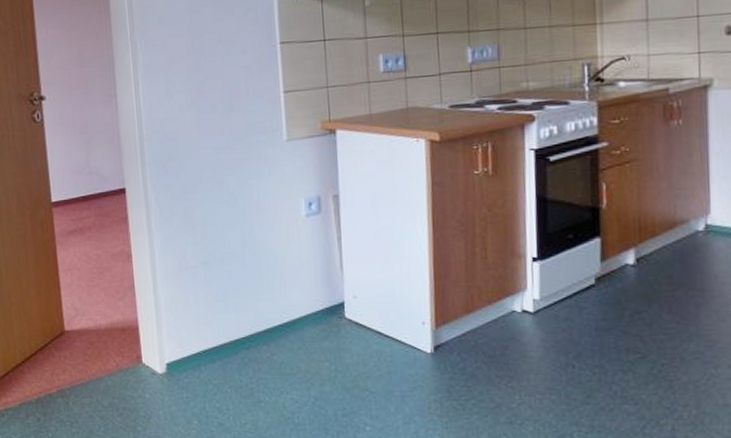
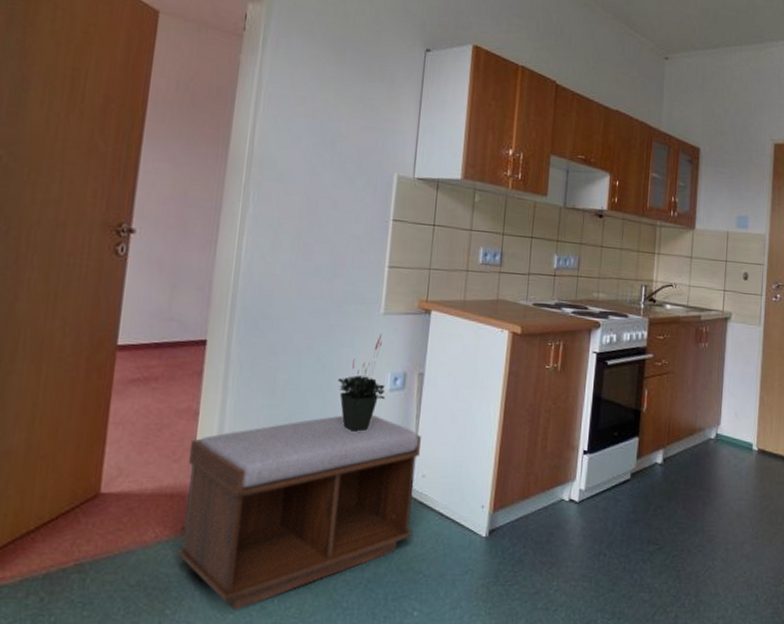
bench: none [130,241,352,427] -> present [178,415,421,610]
potted plant: none [253,160,303,259] -> present [338,333,385,432]

